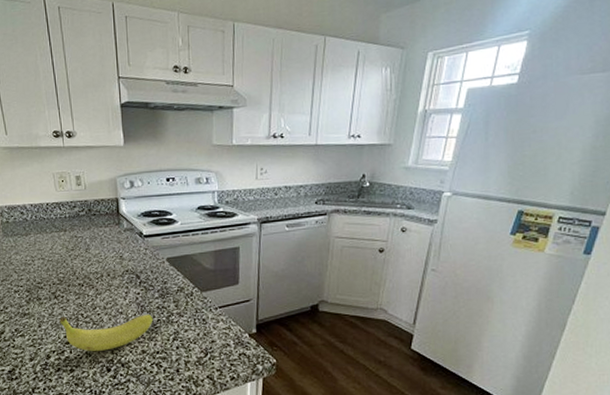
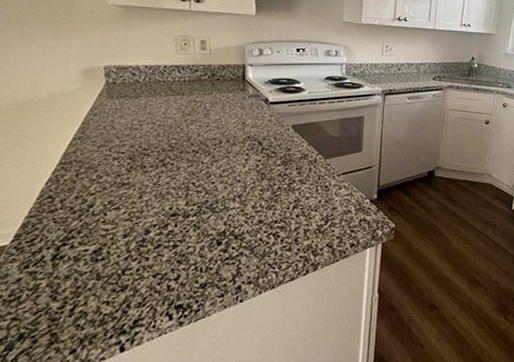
fruit: present [60,314,154,352] -> none [166,182,274,224]

